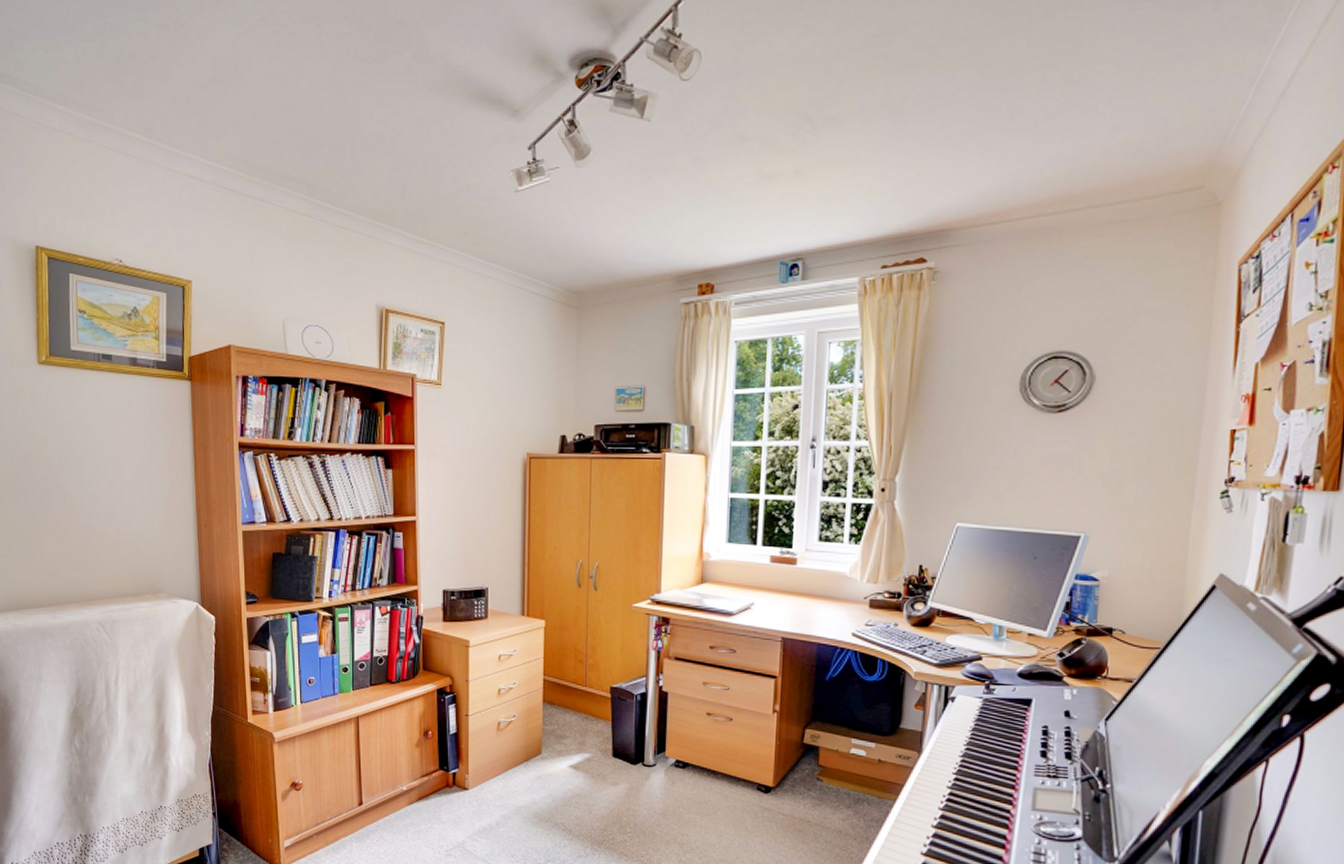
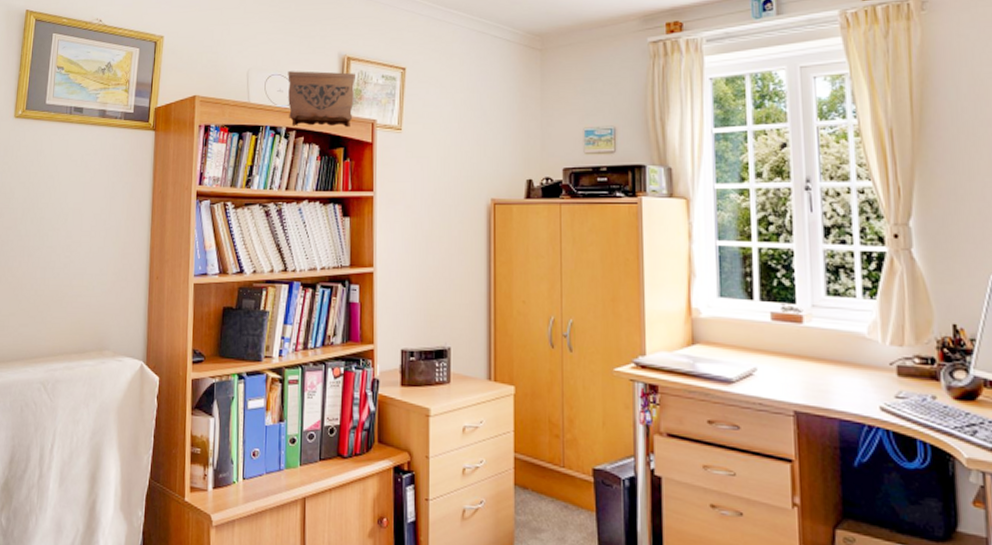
decorative box: none [325,322,394,382] -> present [288,71,355,128]

